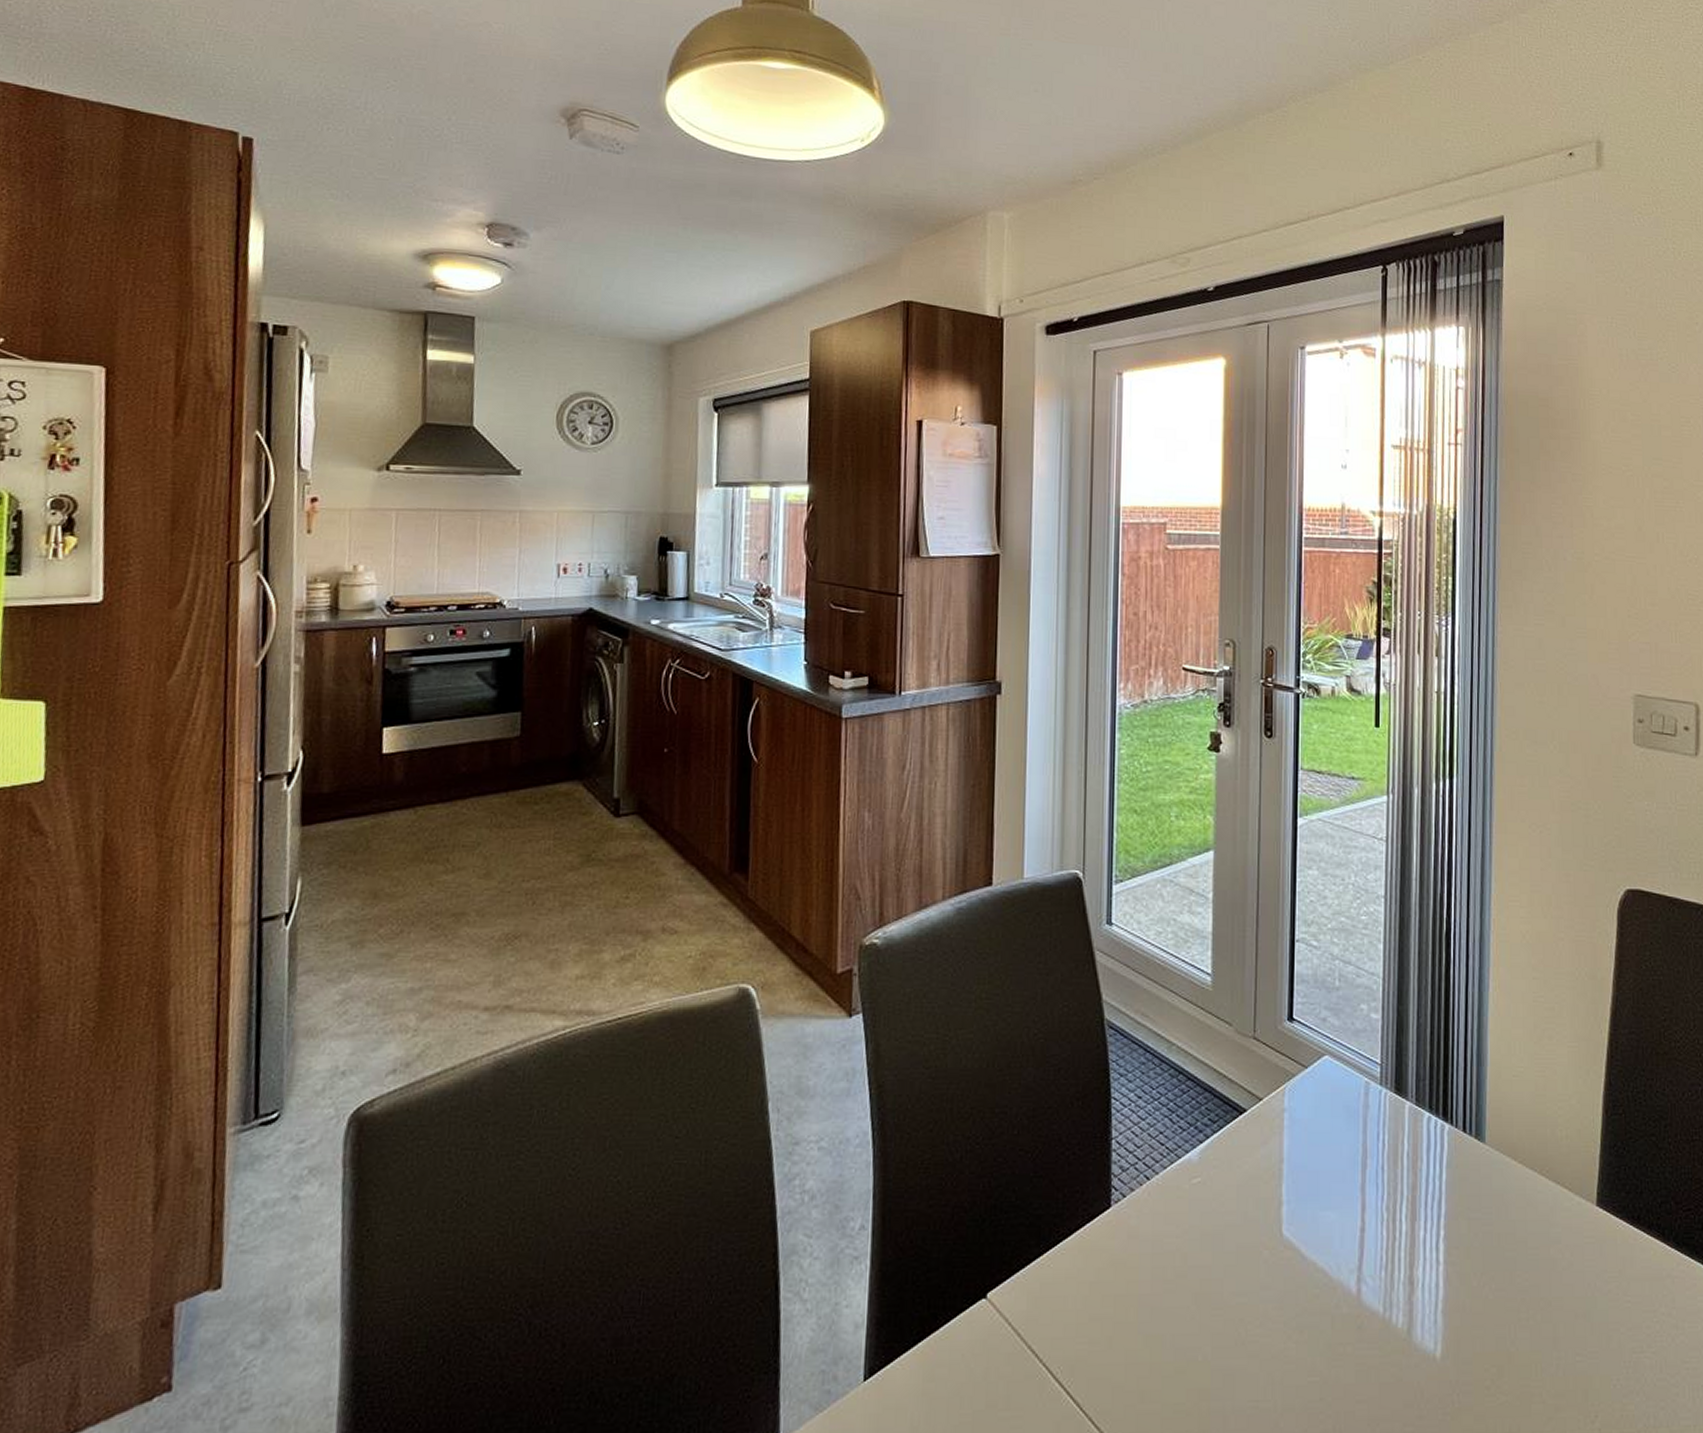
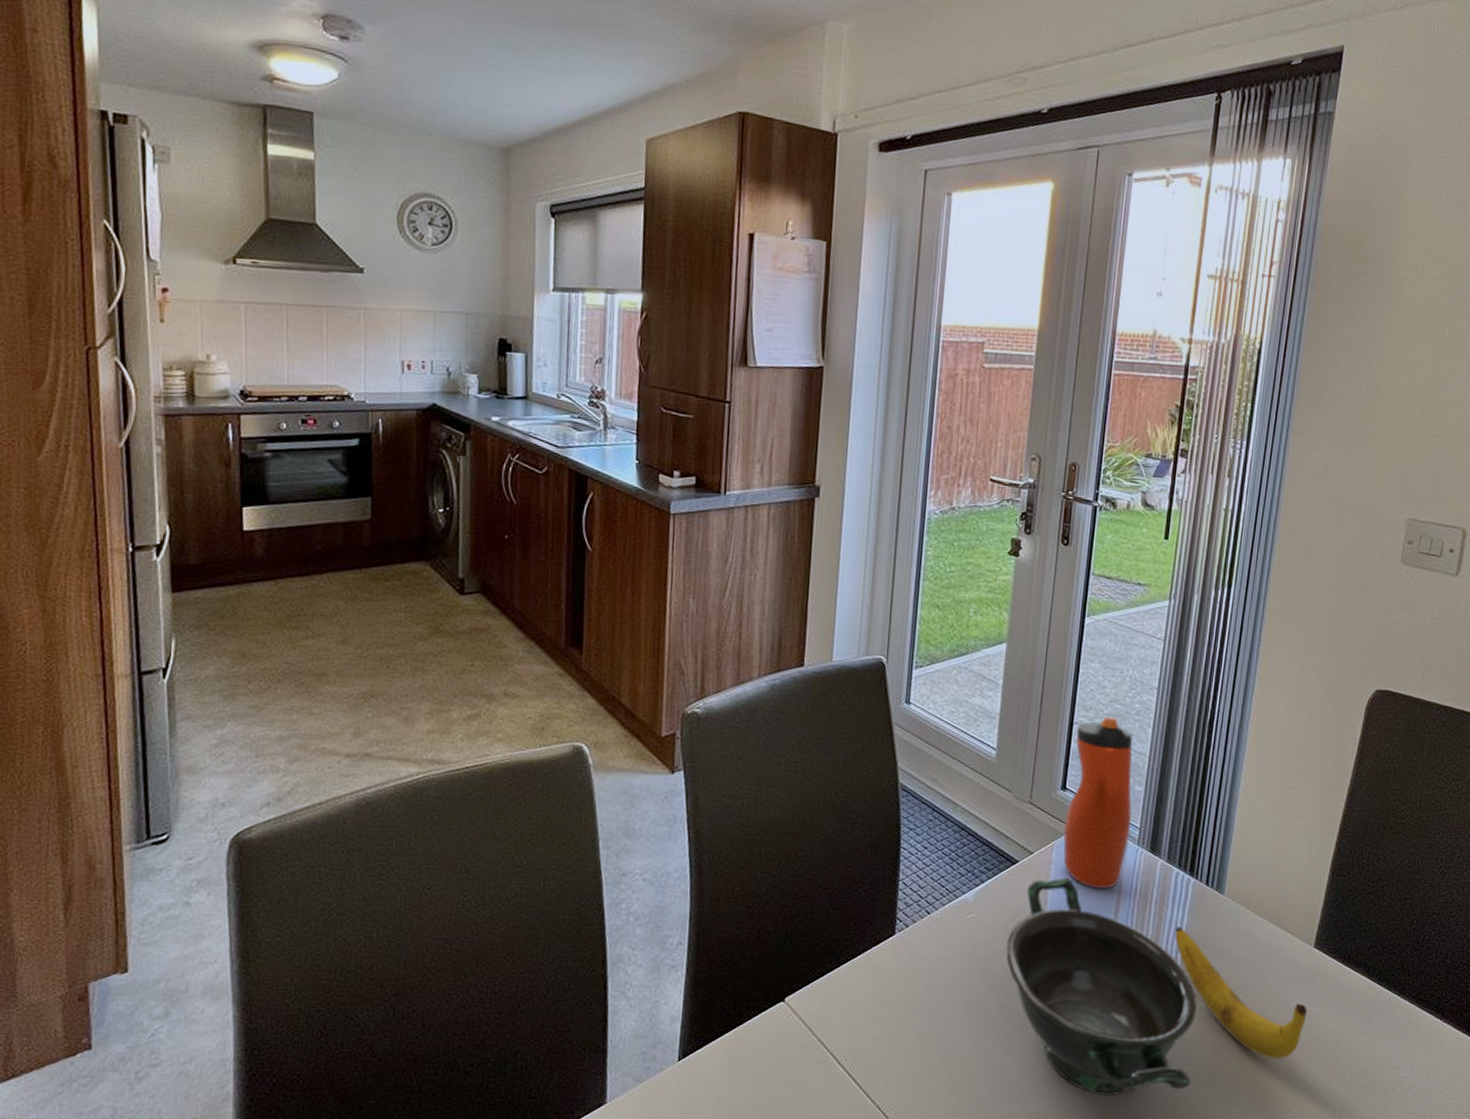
bowl: none [1241,1128,1473,1410] -> present [1006,877,1198,1096]
water bottle: none [1294,932,1371,1141] -> present [1063,716,1133,889]
banana: none [1434,1185,1599,1353] -> present [1175,926,1308,1059]

